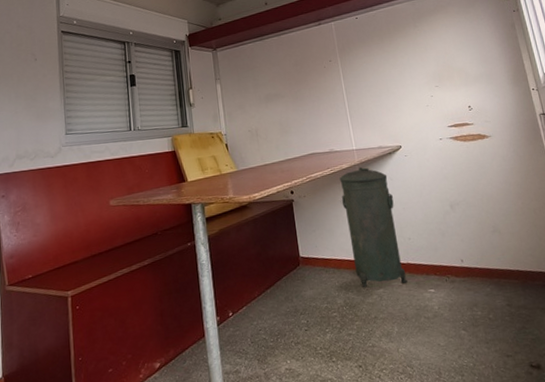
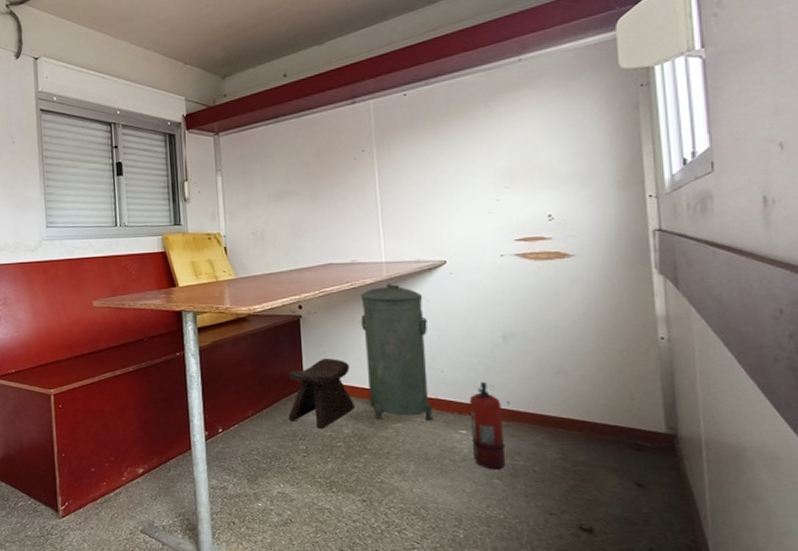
stool: none [287,235,344,302] -> present [289,358,354,429]
fire extinguisher: none [432,244,468,323] -> present [469,381,506,470]

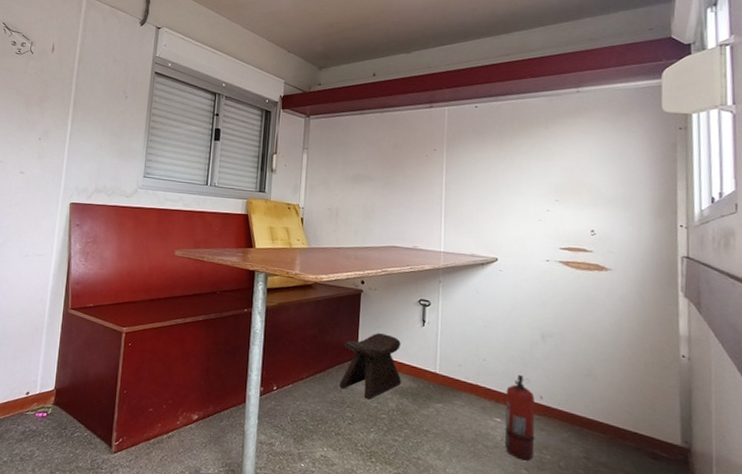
trash can: present [360,283,433,420] -> none [415,271,475,405]

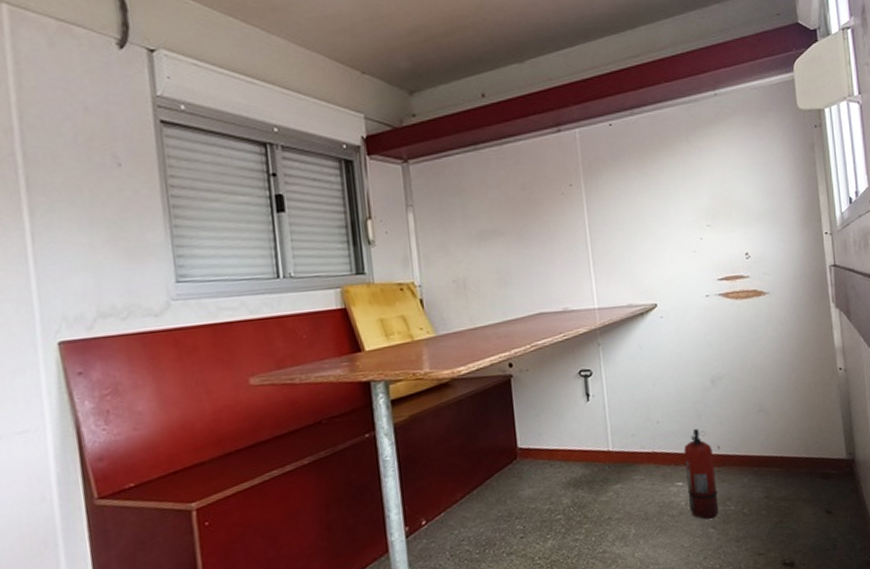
stool: present [339,333,401,400] -> none [501,420,573,503]

